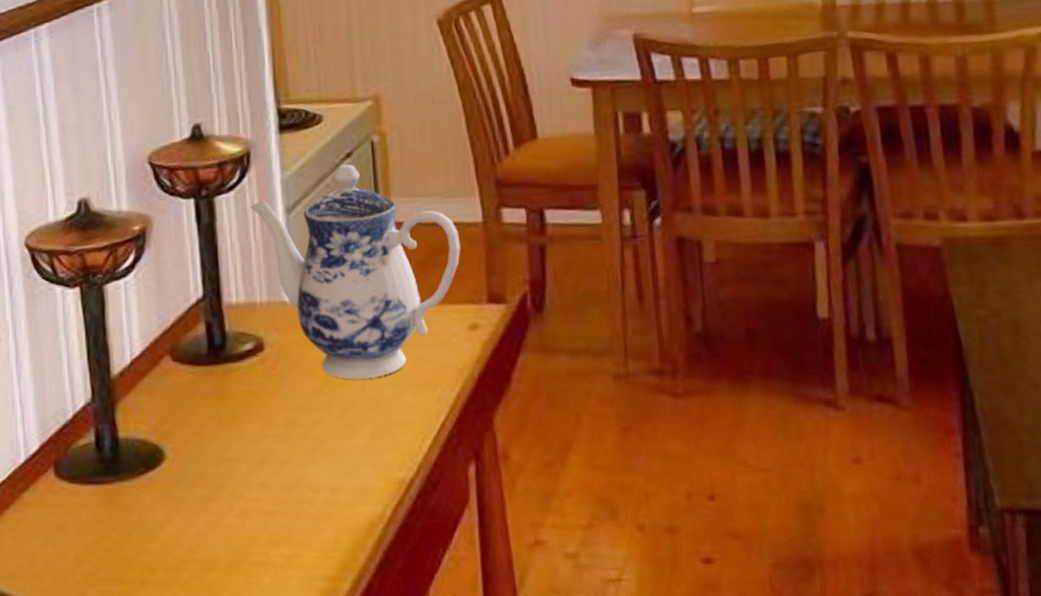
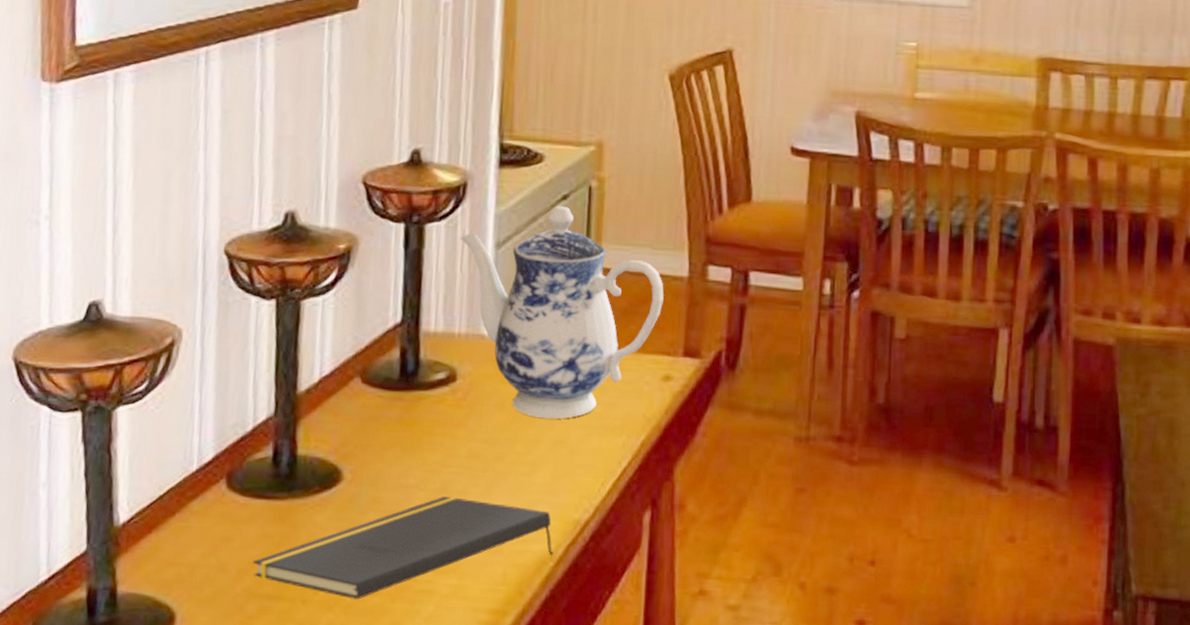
notepad: none [88,466,382,577] -> present [252,496,553,600]

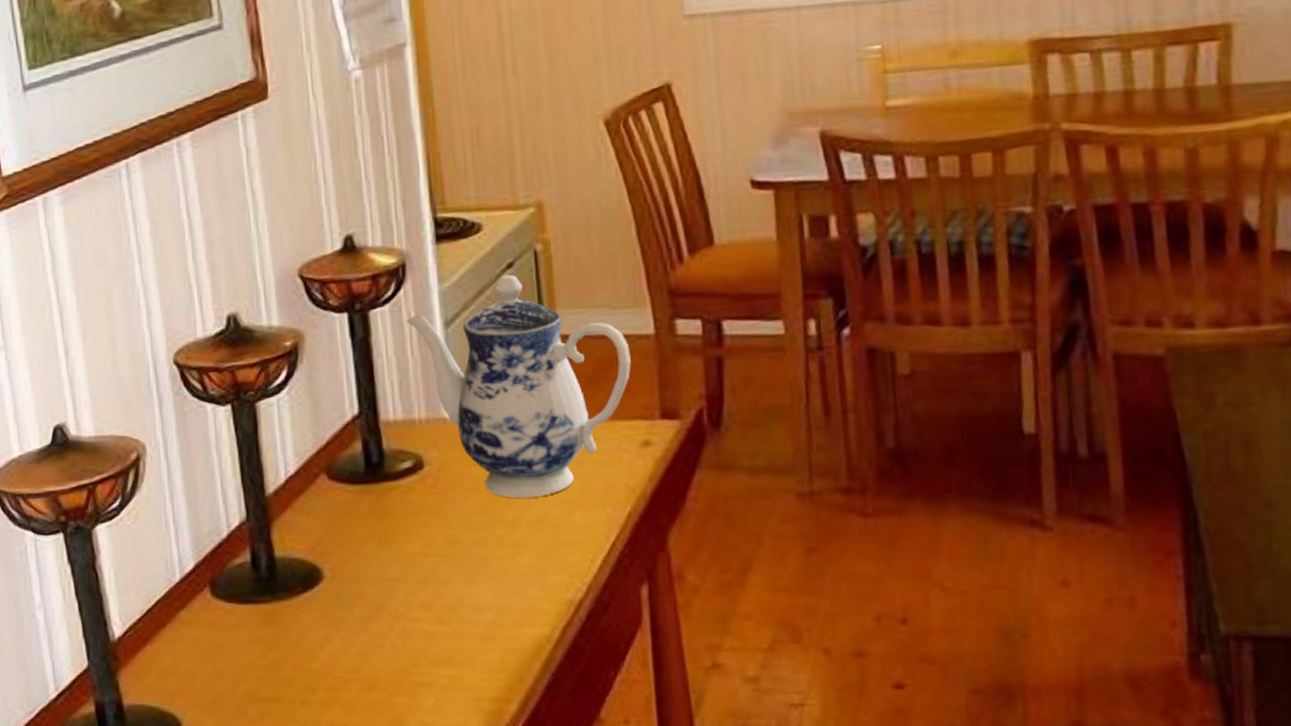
notepad: present [252,496,553,600] -> none [247,586,550,697]

